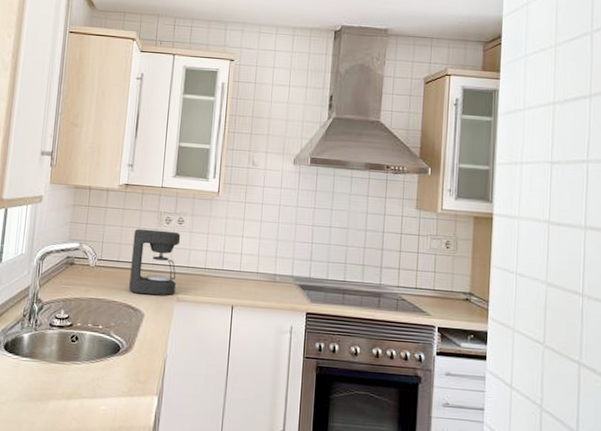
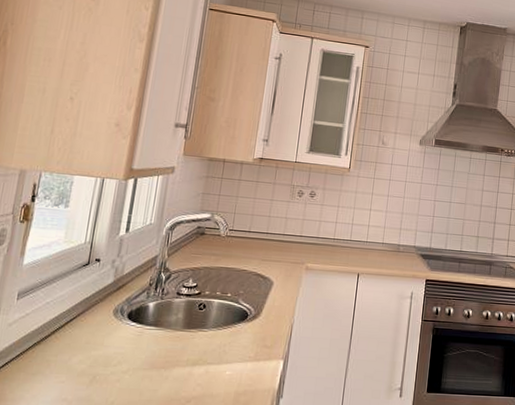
coffee maker: present [129,228,181,296] -> none [259,200,312,265]

